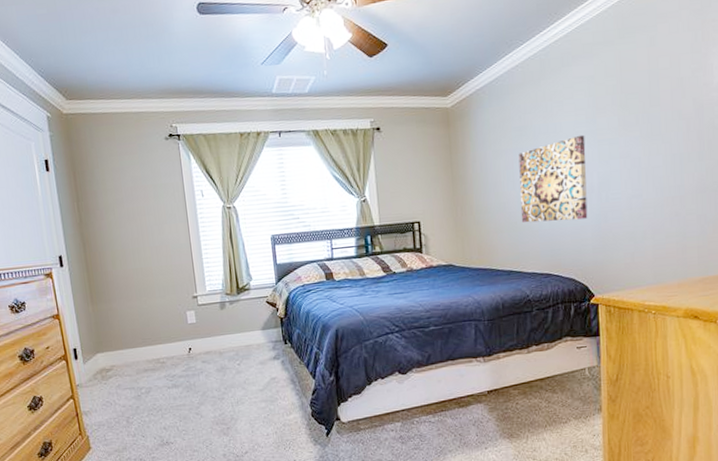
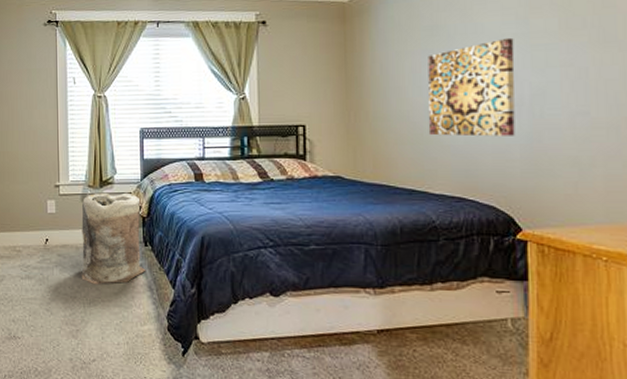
bag: none [221,296,288,385] -> present [81,192,146,285]

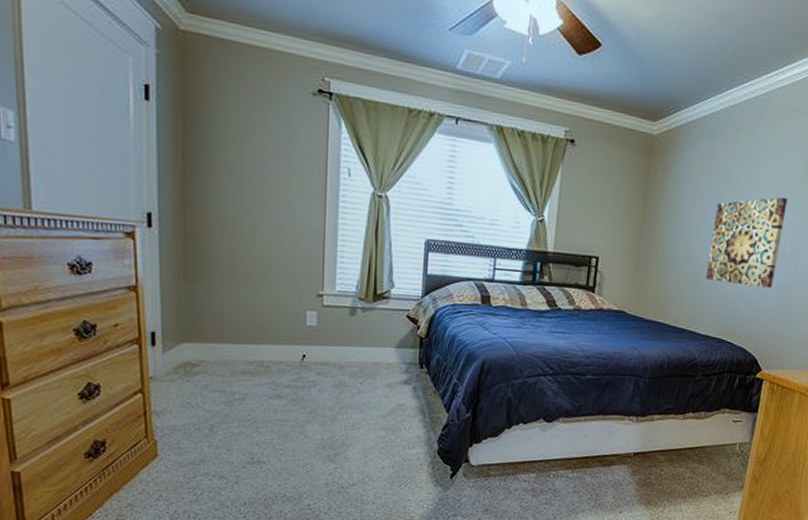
bag: present [81,192,146,285] -> none [344,307,420,407]

